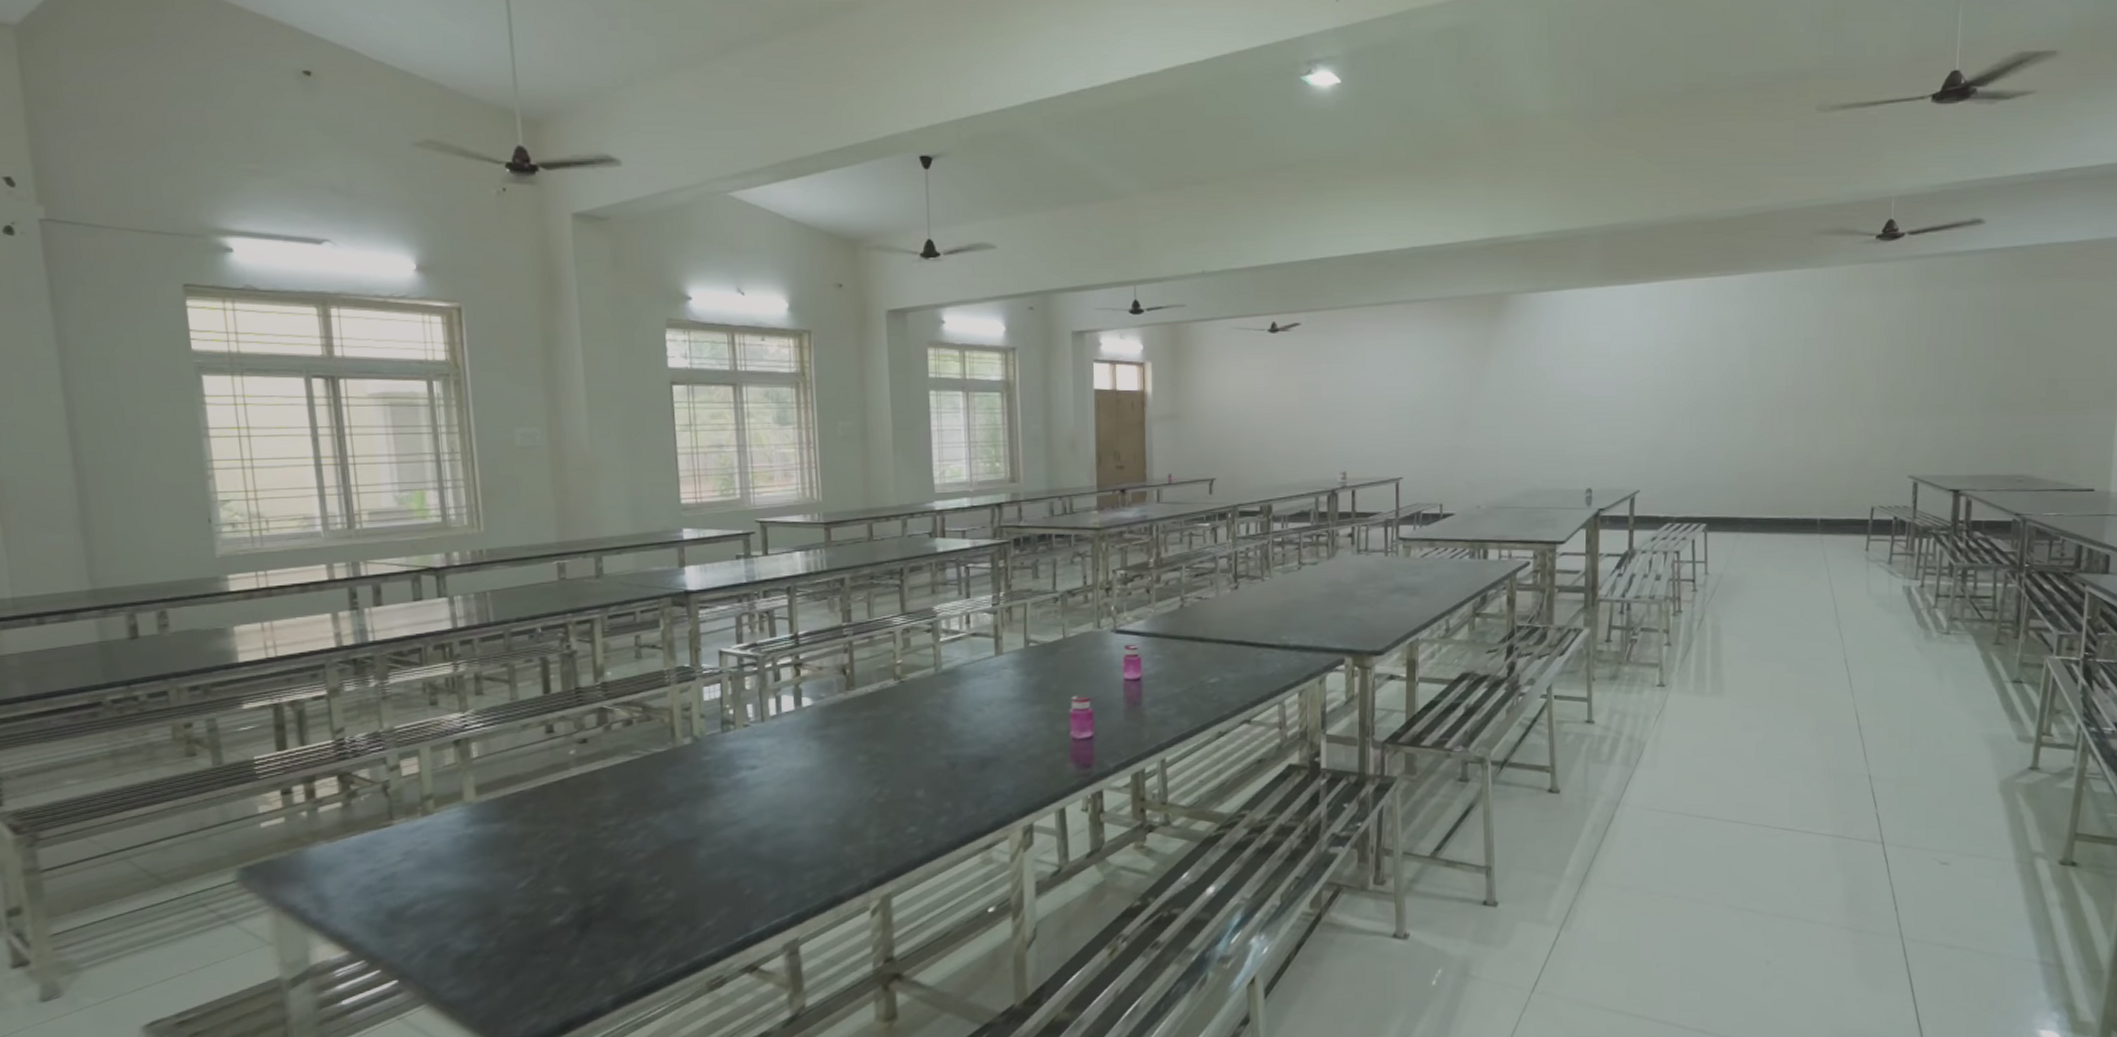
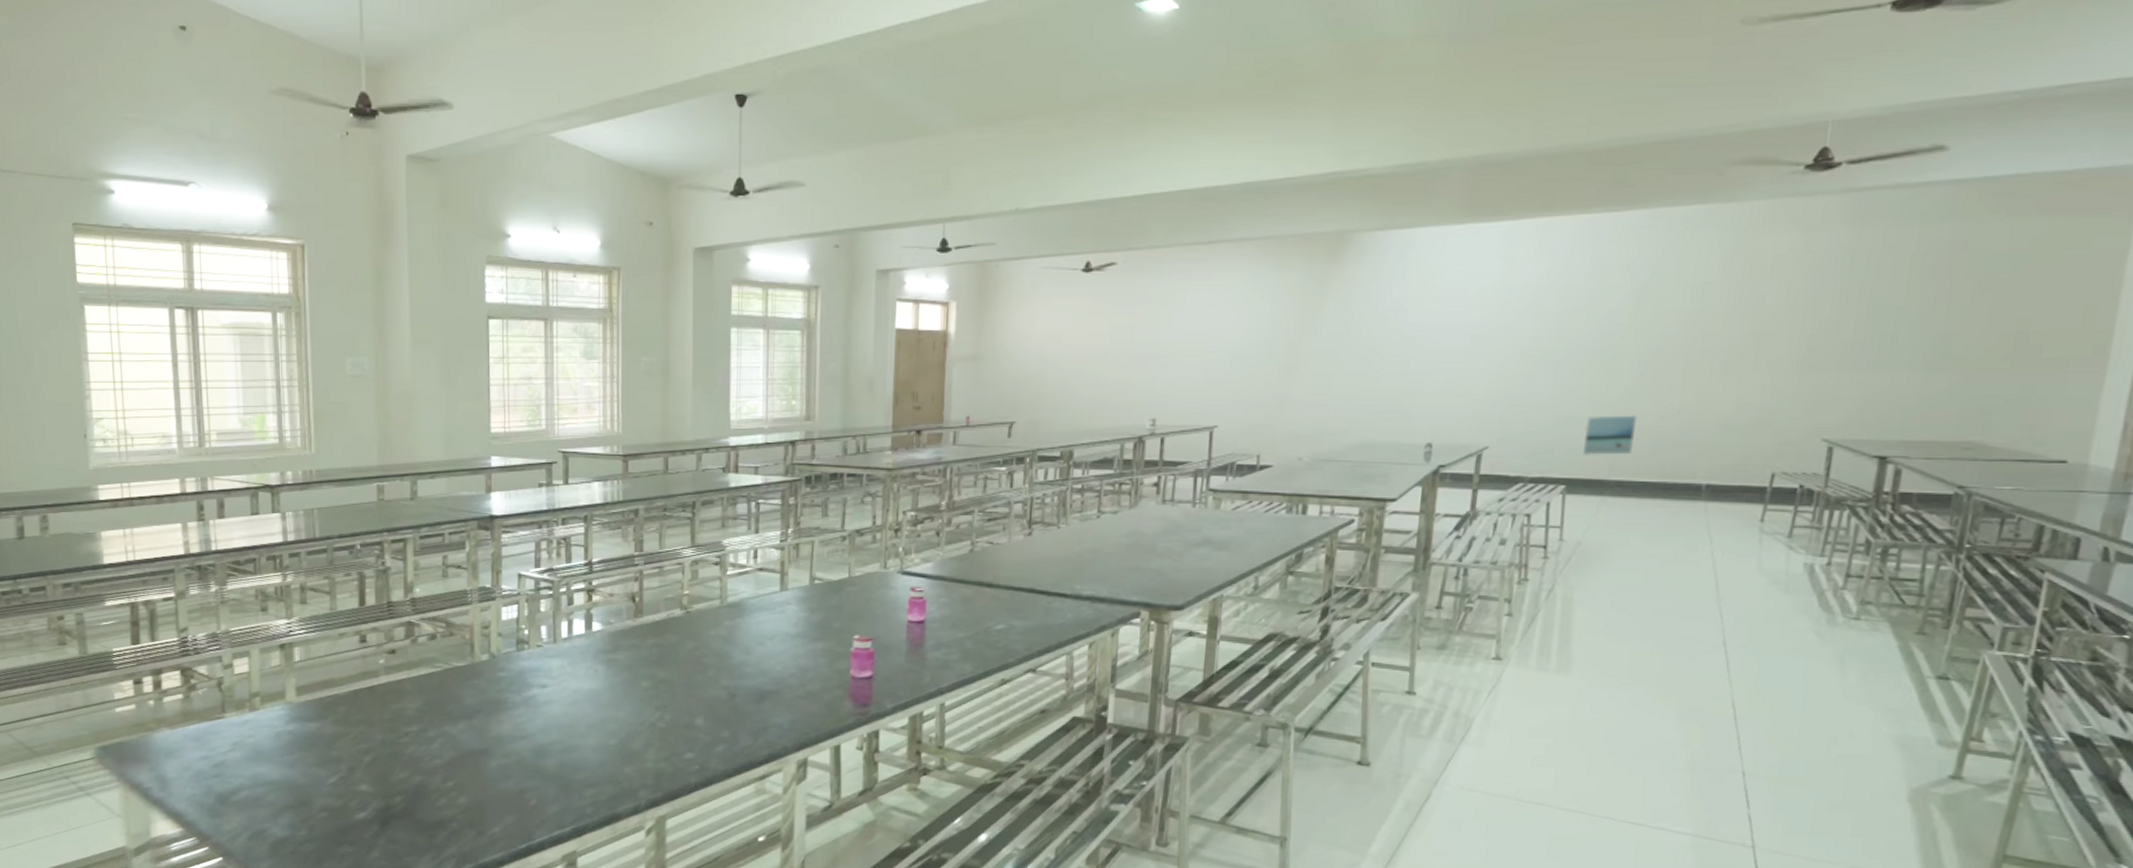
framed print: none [1718,458,1761,497] -> present [1583,415,1638,457]

